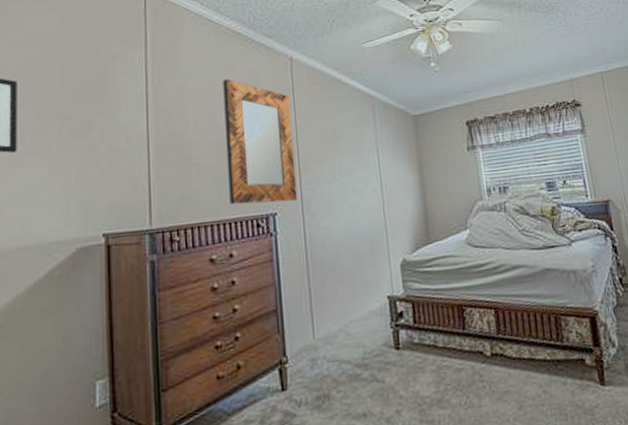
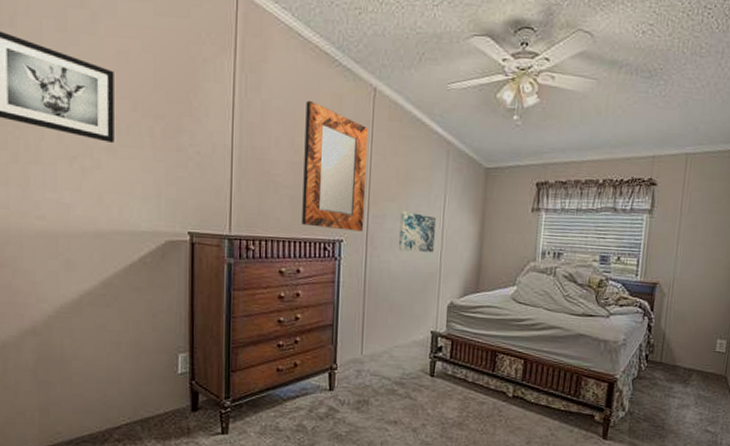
wall art: none [333,171,375,214] -> present [398,210,436,253]

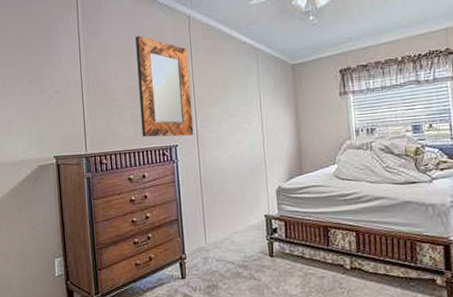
wall art: present [398,210,436,253] -> none [223,112,257,147]

